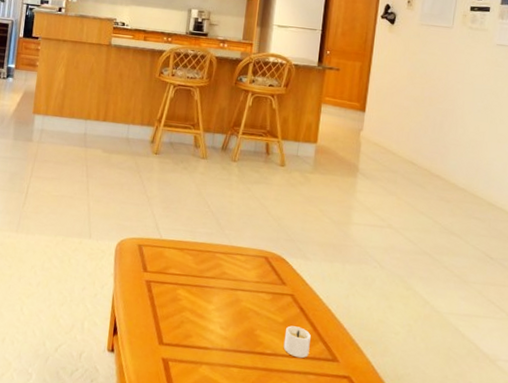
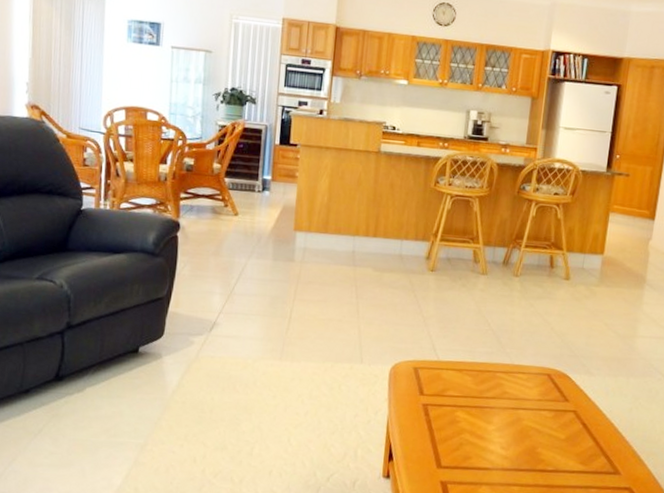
candle: present [283,325,311,359] -> none [565,442,593,473]

